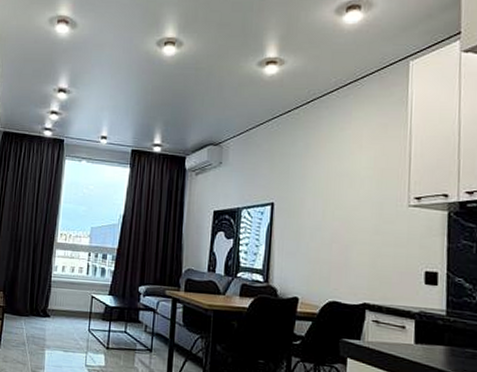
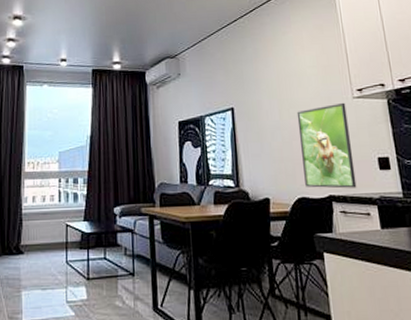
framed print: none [339,209,399,299] -> present [296,102,357,189]

